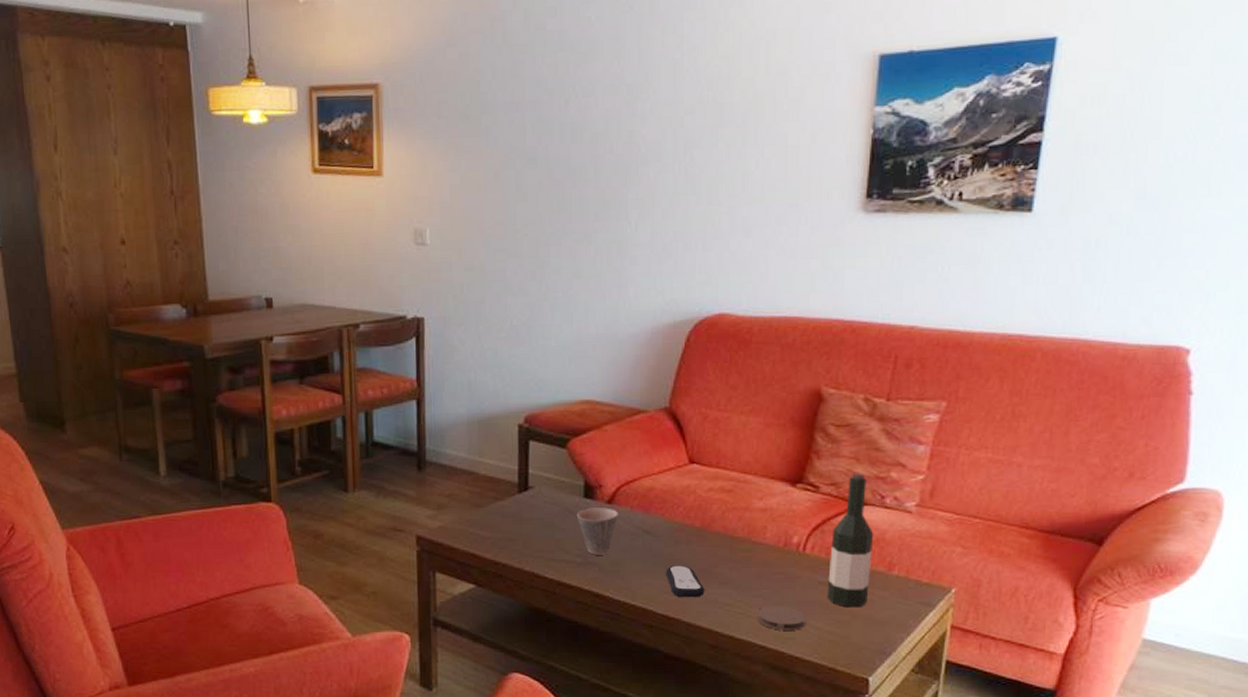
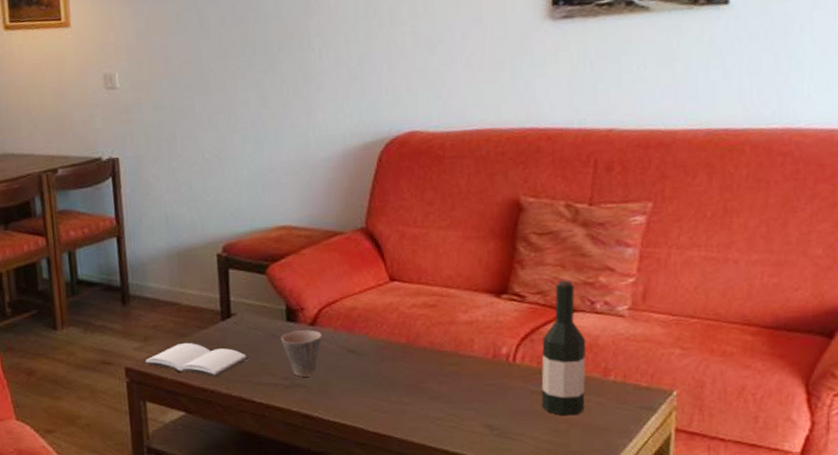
book: none [434,513,544,551] -> present [142,342,250,377]
remote control: present [665,565,705,598] -> none [373,382,415,415]
coaster: present [757,605,805,630] -> none [470,417,521,442]

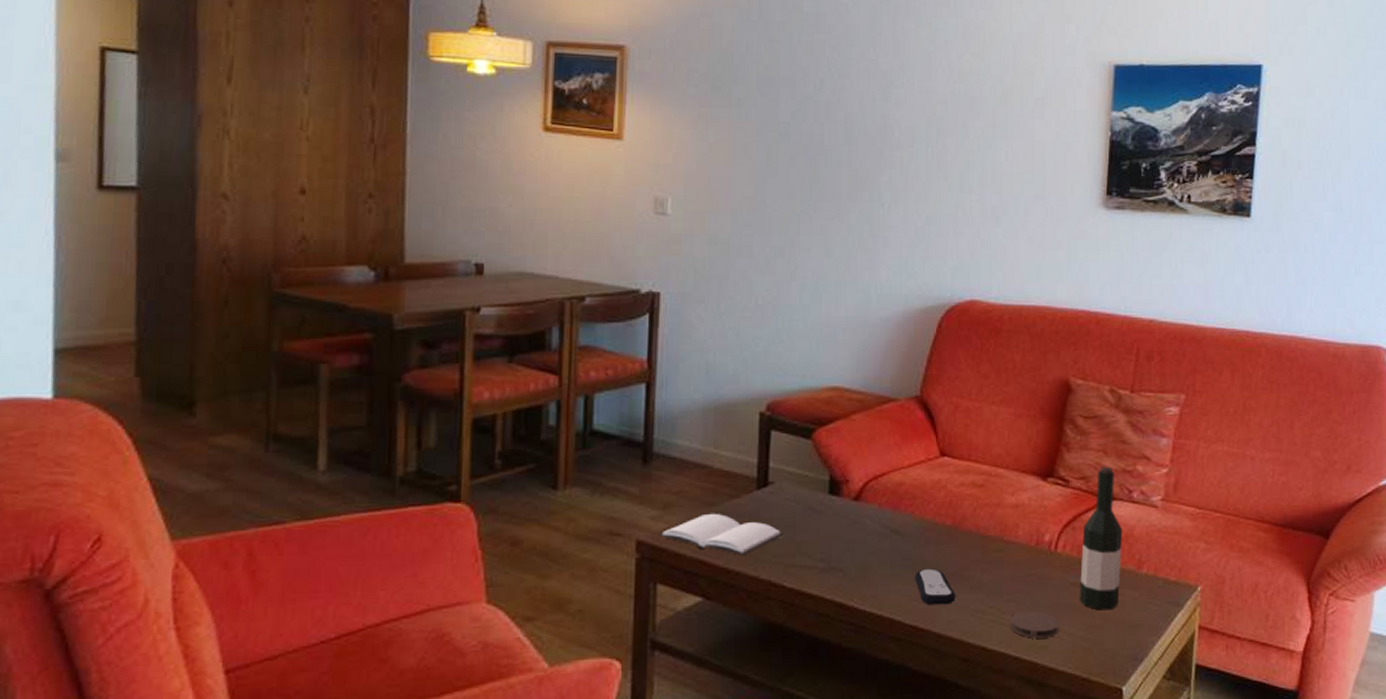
cup: present [280,329,322,377] -> none [820,505,865,559]
remote control: none [373,382,415,415] -> present [914,568,956,605]
coaster: none [470,417,521,442] -> present [1009,610,1058,638]

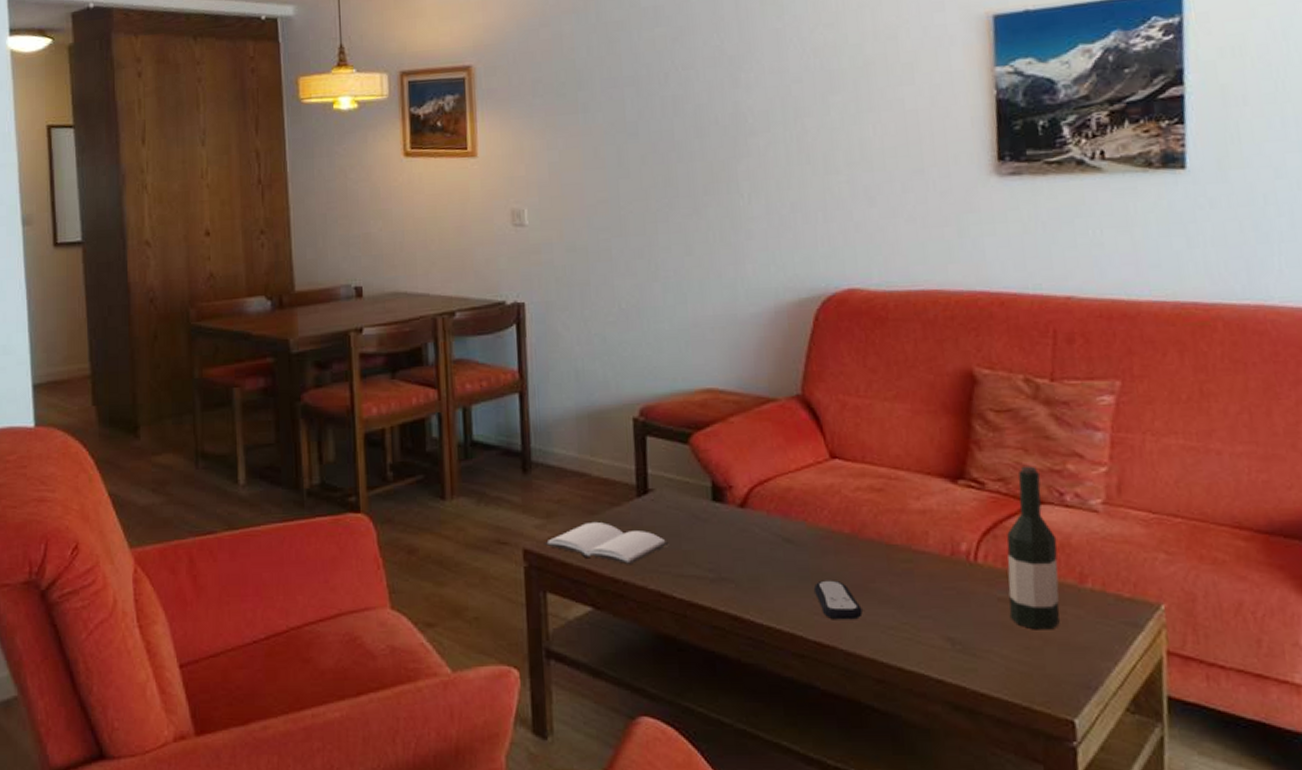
coaster: present [1009,610,1058,638] -> none [927,628,988,660]

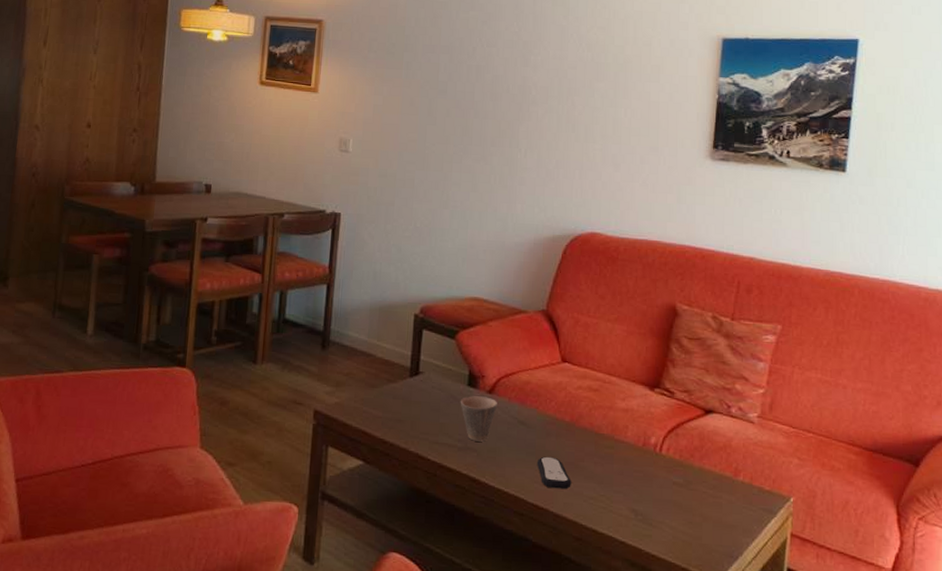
book: present [543,521,669,565] -> none [331,393,430,431]
cup: none [705,512,754,569] -> present [460,396,497,442]
wine bottle: present [1006,466,1060,630] -> none [680,382,722,510]

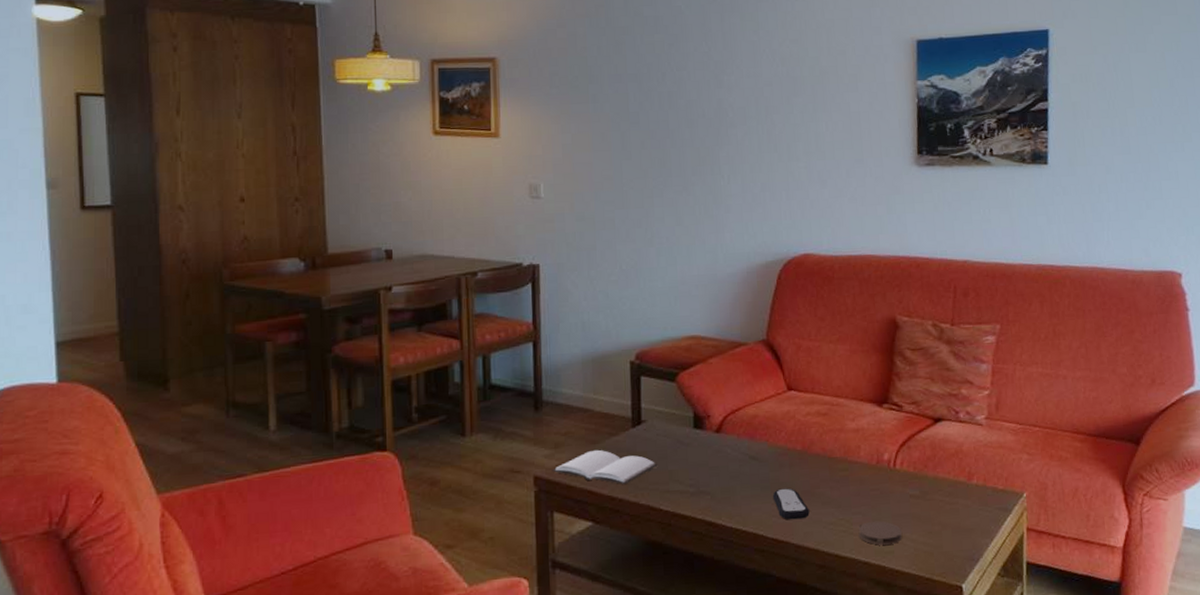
book: none [331,393,430,431] -> present [552,449,658,485]
cup: present [460,396,497,442] -> none [687,436,726,484]
coaster: none [618,502,661,528] -> present [858,521,902,545]

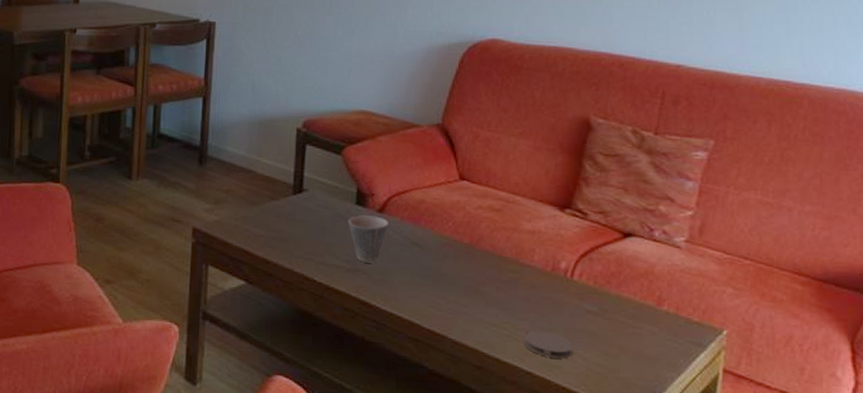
book: present [552,449,658,485] -> none [210,211,316,250]
cup: none [687,436,726,484] -> present [347,215,388,263]
remote control: present [772,488,810,520] -> none [432,279,471,315]

